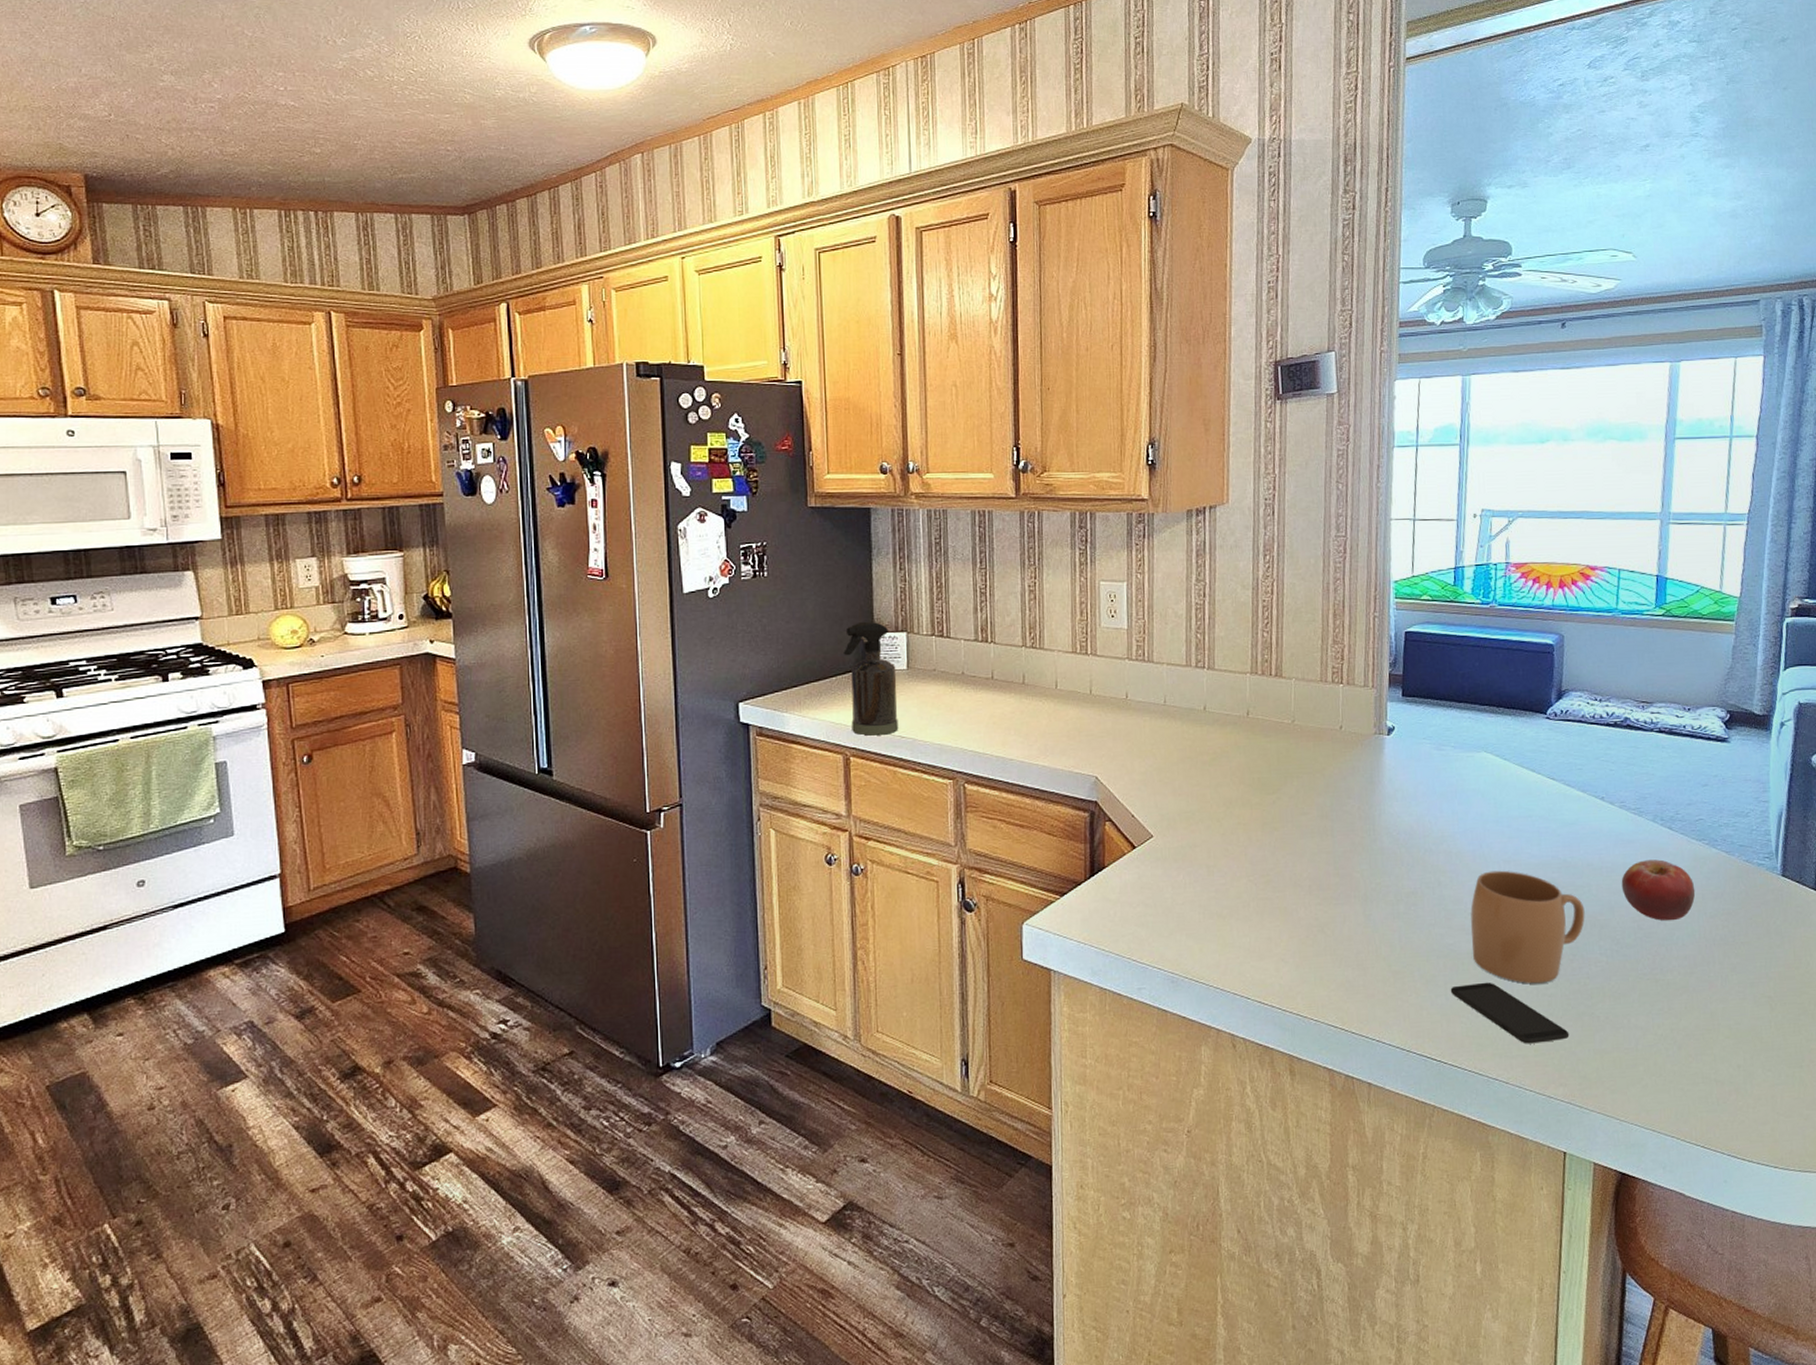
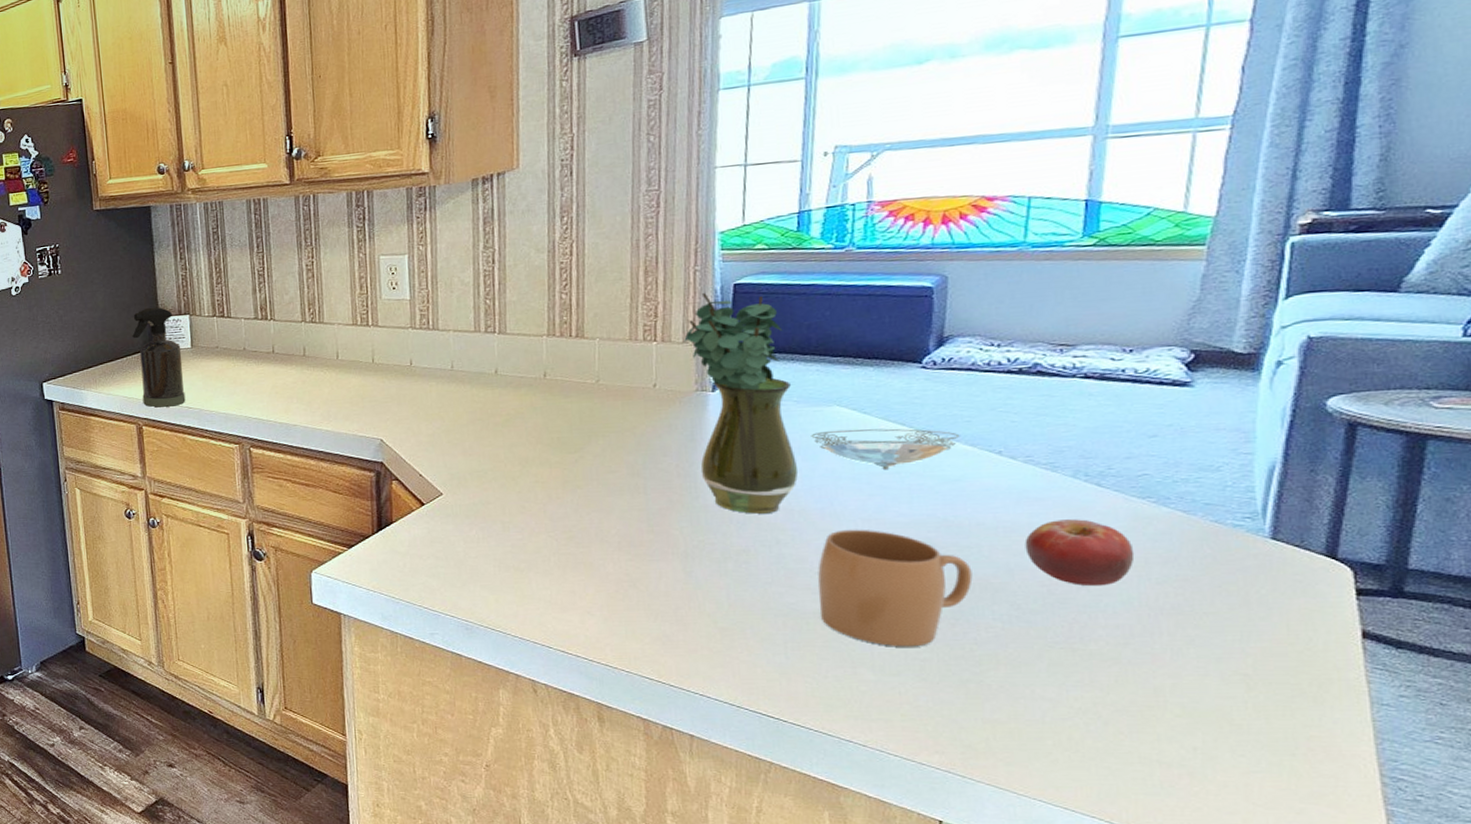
vase: none [1365,639,1456,856] -> present [684,293,799,514]
mobile phone: present [1450,982,1570,1044] -> none [791,643,949,708]
dish: none [1465,774,1575,814] -> present [811,428,960,471]

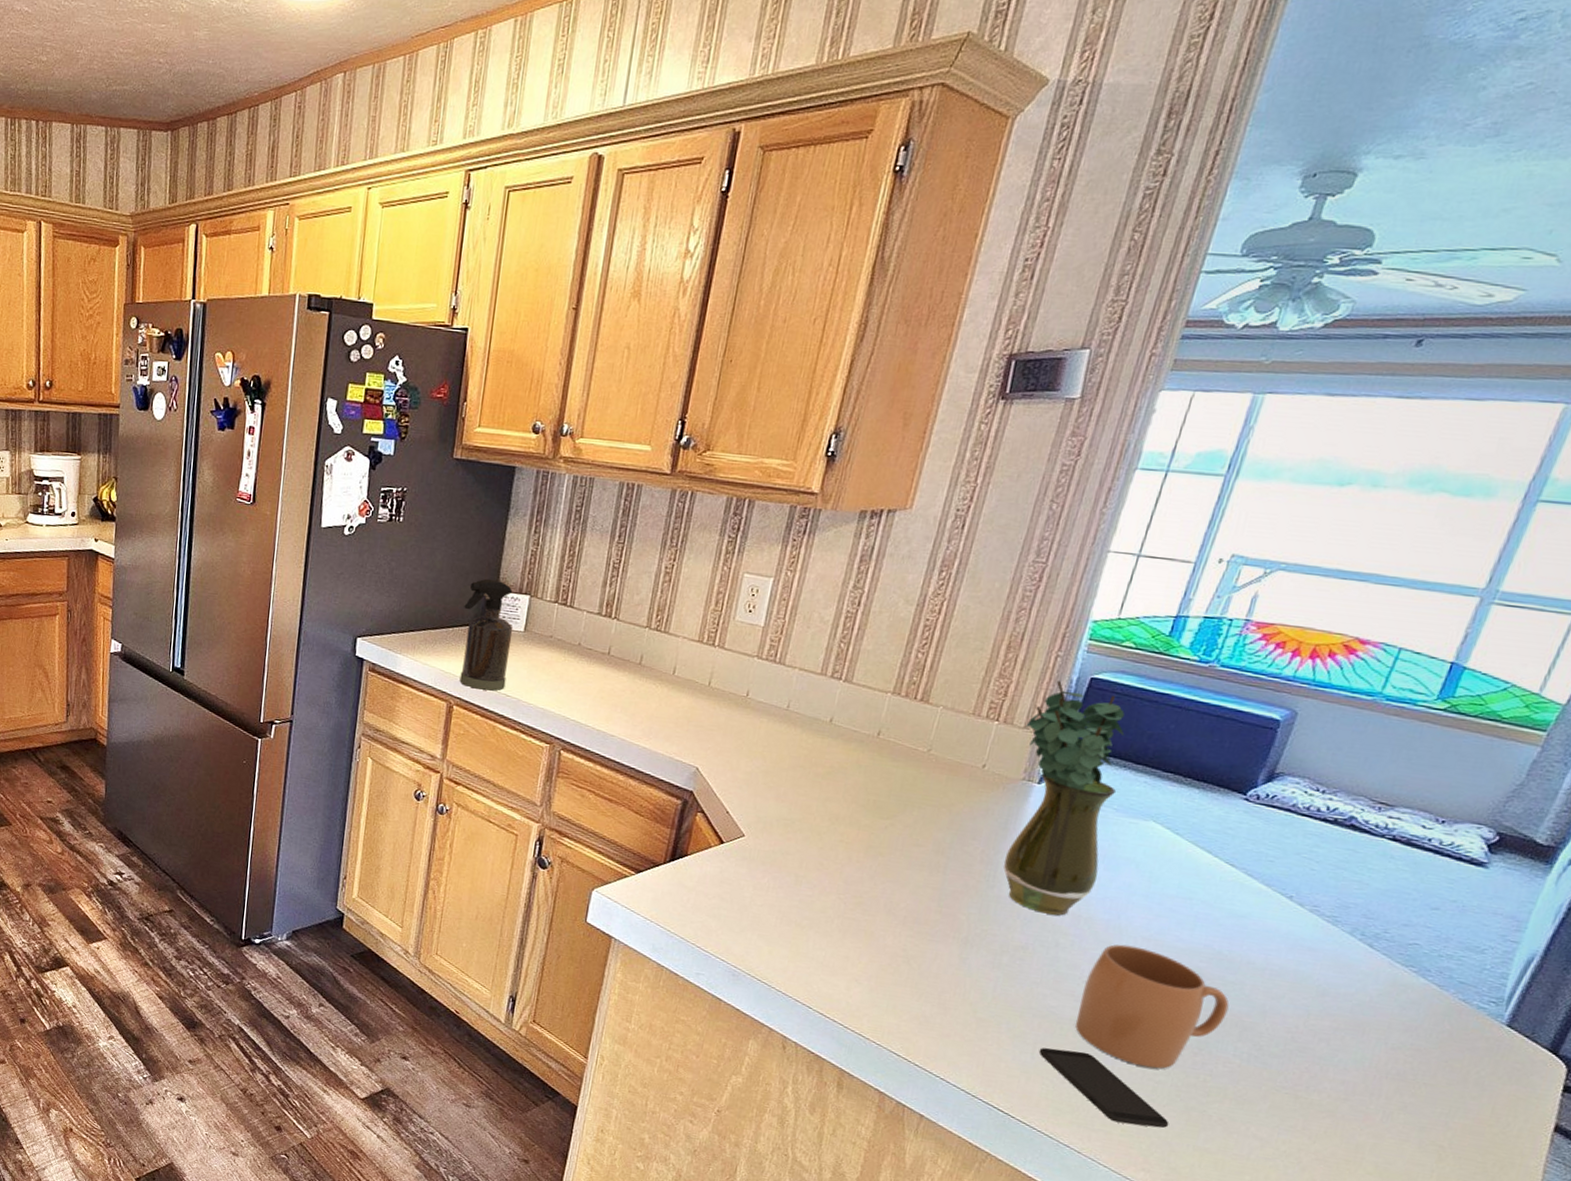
mobile phone: none [791,643,949,708] -> present [1038,1047,1169,1128]
dish: present [811,428,960,471] -> none [1119,844,1260,895]
fruit: present [1024,519,1135,587] -> none [1283,971,1382,1043]

